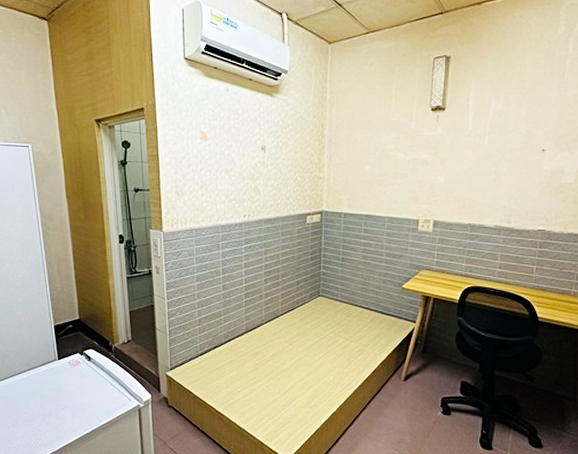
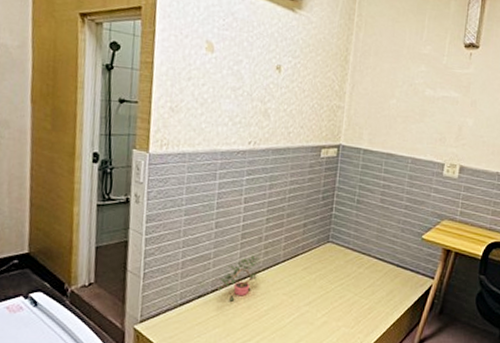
potted plant: none [230,311,262,350] -> present [218,255,259,301]

